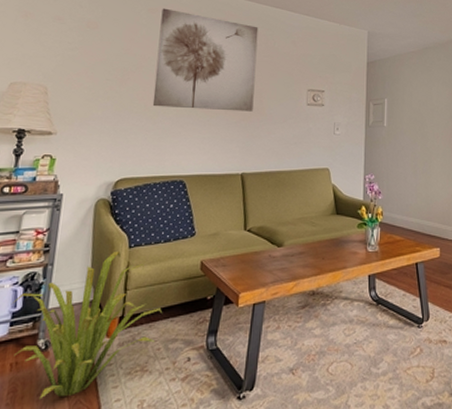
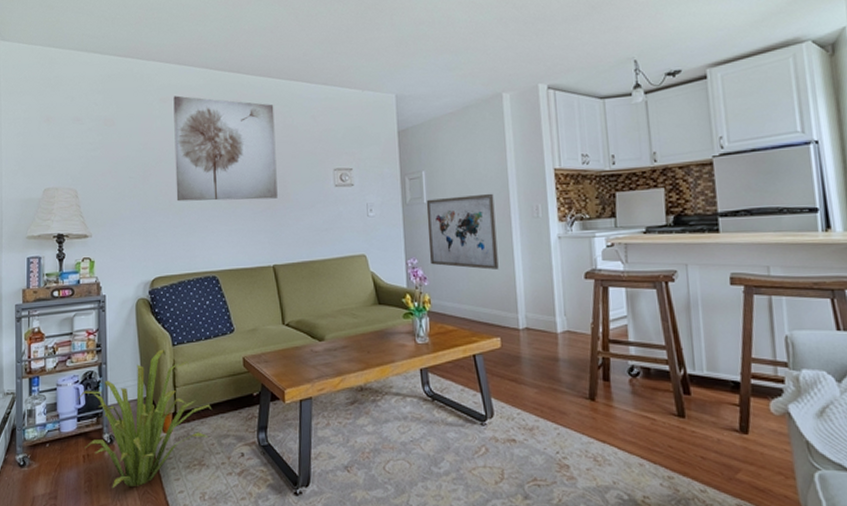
wall art: none [385,122,443,188] -> present [426,193,499,270]

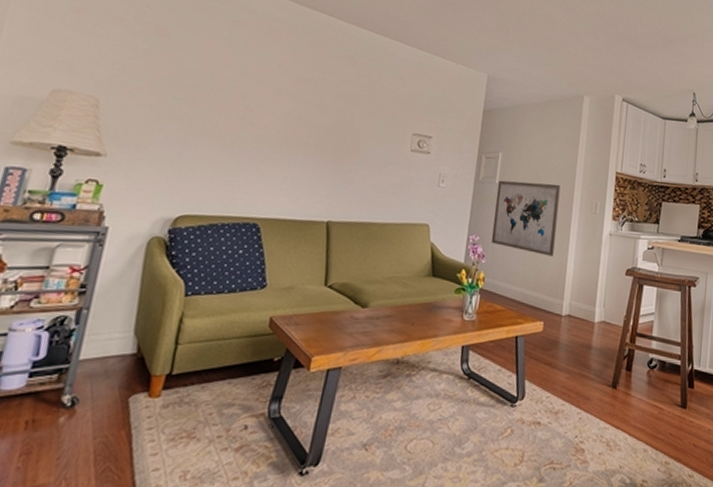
decorative plant: present [75,350,211,489] -> none [31,299,219,464]
wall art: present [173,95,278,202] -> none [228,21,363,152]

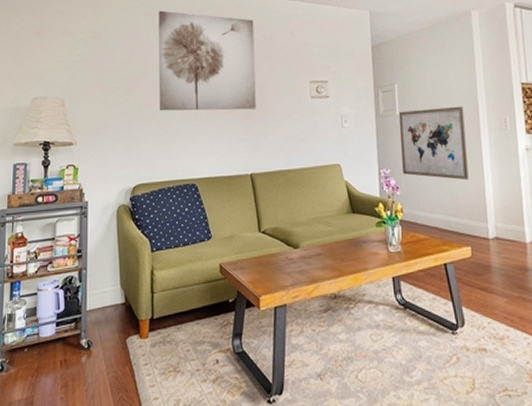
wall art: none [228,21,363,152] -> present [159,10,256,111]

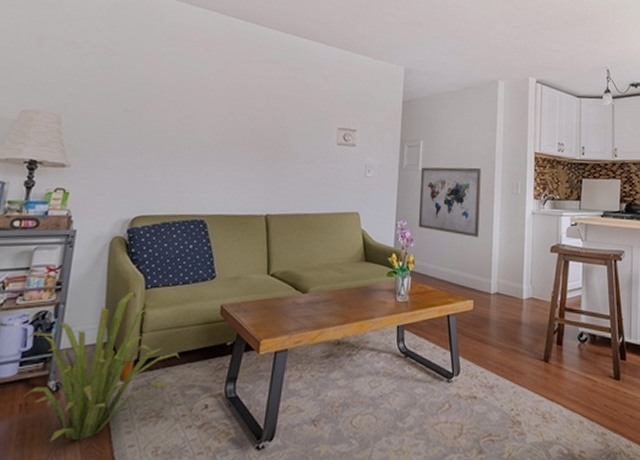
decorative plant: none [55,256,187,395] -> present [20,293,179,442]
wall art: present [159,10,256,111] -> none [172,35,288,150]

